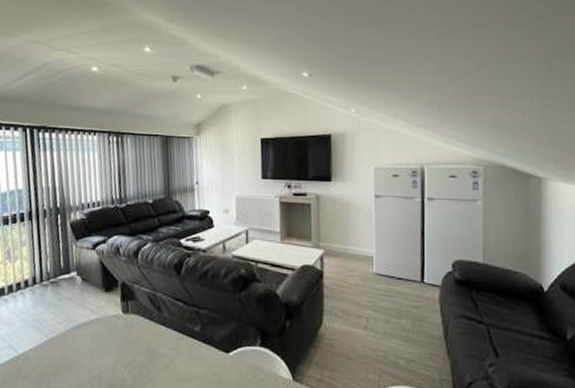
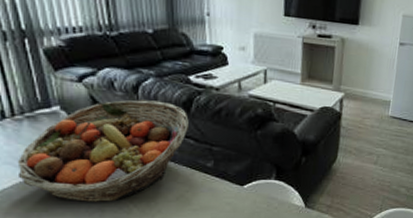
fruit basket: none [37,264,179,369] -> present [17,100,189,203]

